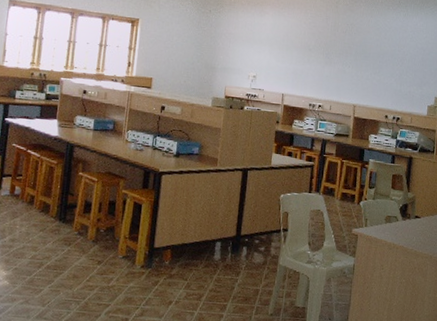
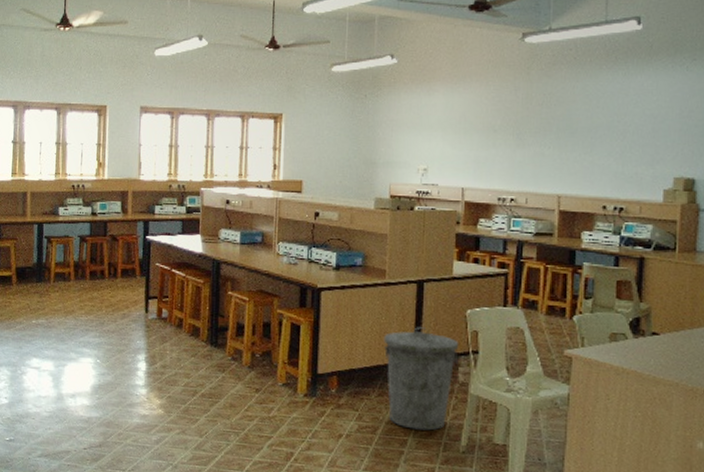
trash can: none [212,208,273,297] -> present [383,327,459,431]

